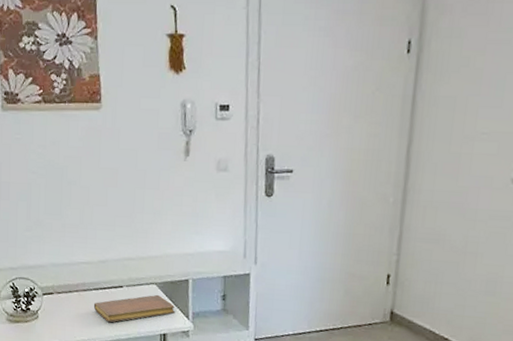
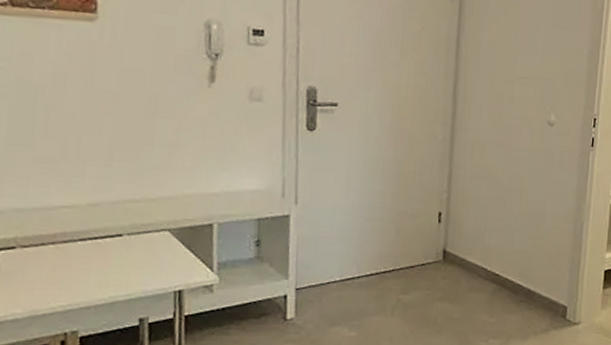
notebook: present [93,294,176,323] -> none [78,243,195,282]

